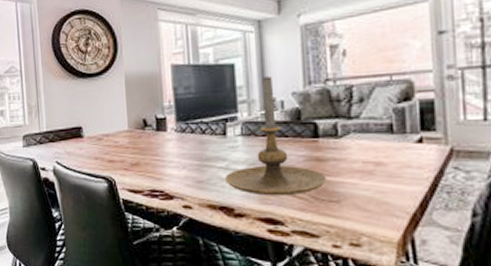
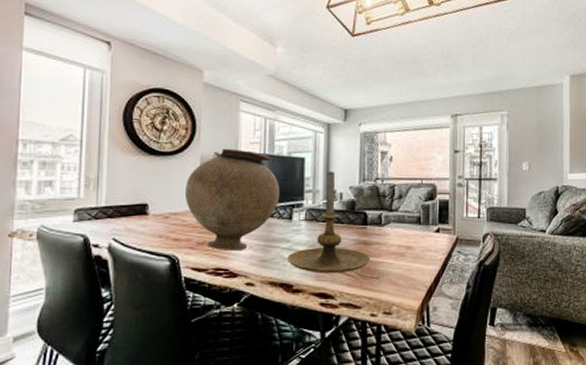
vase: none [113,62,211,172] -> present [184,148,280,252]

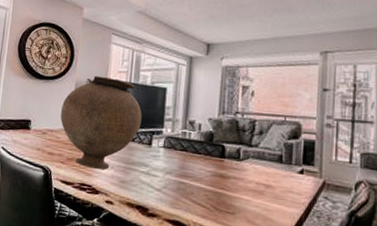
candle holder: present [288,170,371,274] -> none [145,101,227,204]

